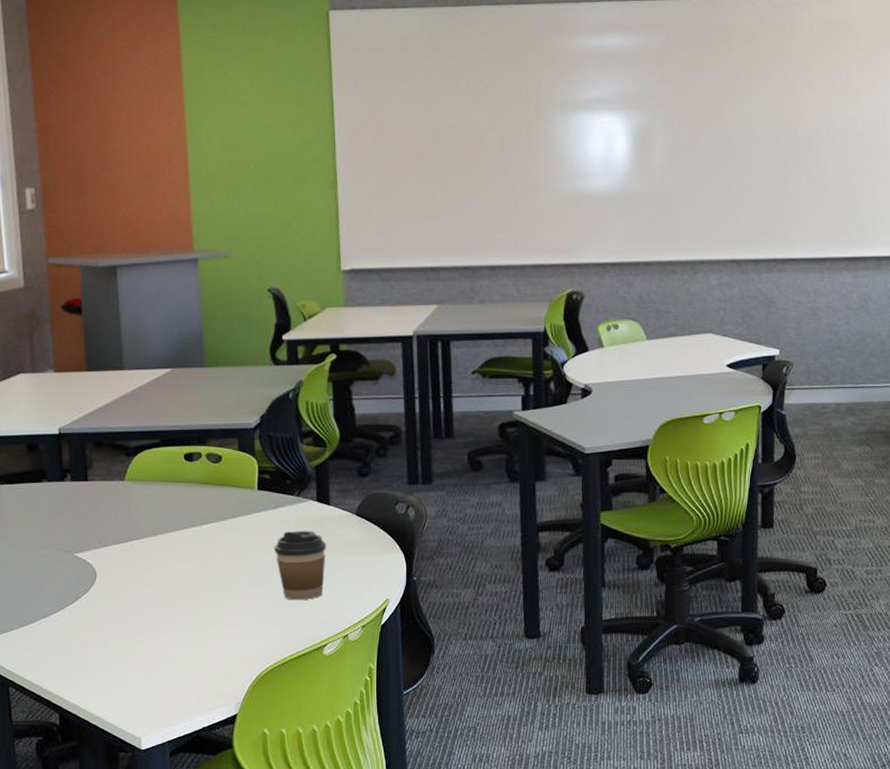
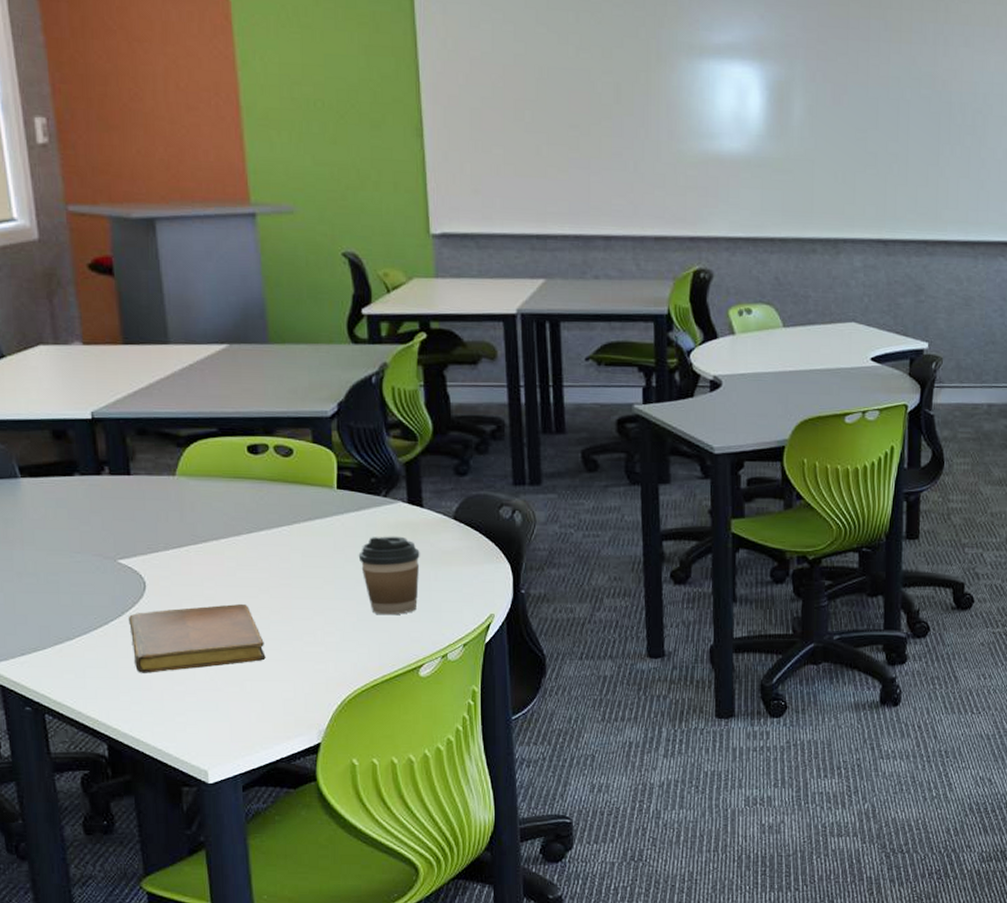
notebook: none [81,591,193,652] -> present [129,604,266,673]

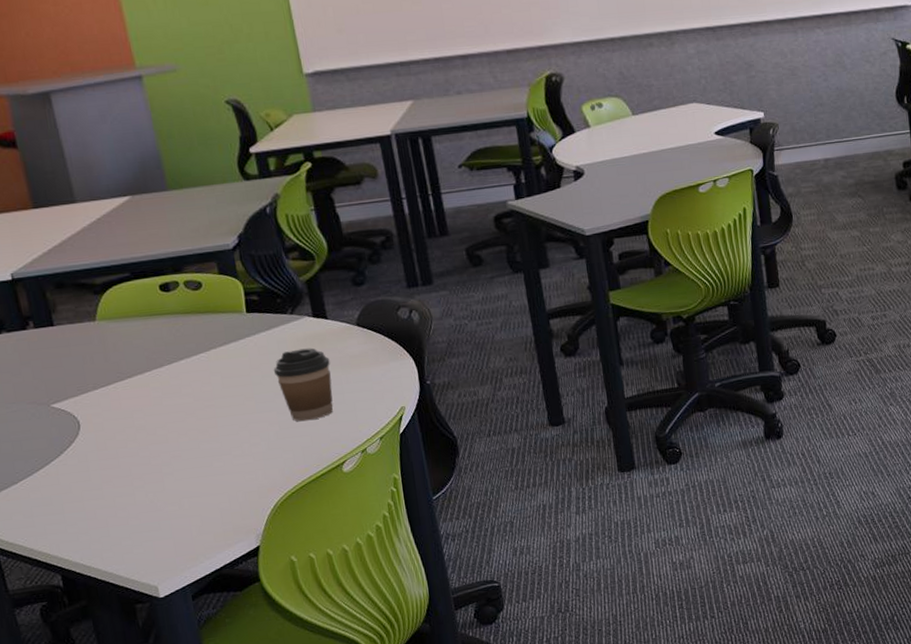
notebook: present [129,604,266,673] -> none [67,429,199,506]

